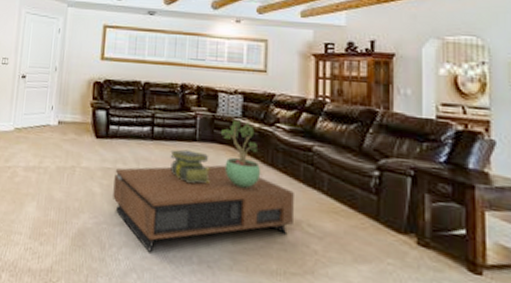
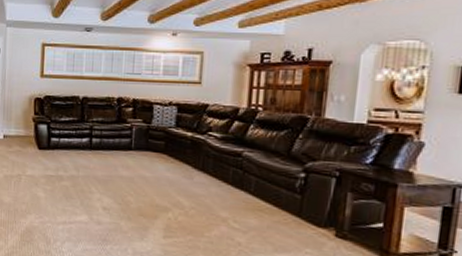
coffee table: present [113,165,294,253] -> none [56,170,222,246]
stack of books: present [170,149,210,184] -> none [107,157,145,187]
potted plant: present [220,120,261,188] -> none [154,129,192,191]

